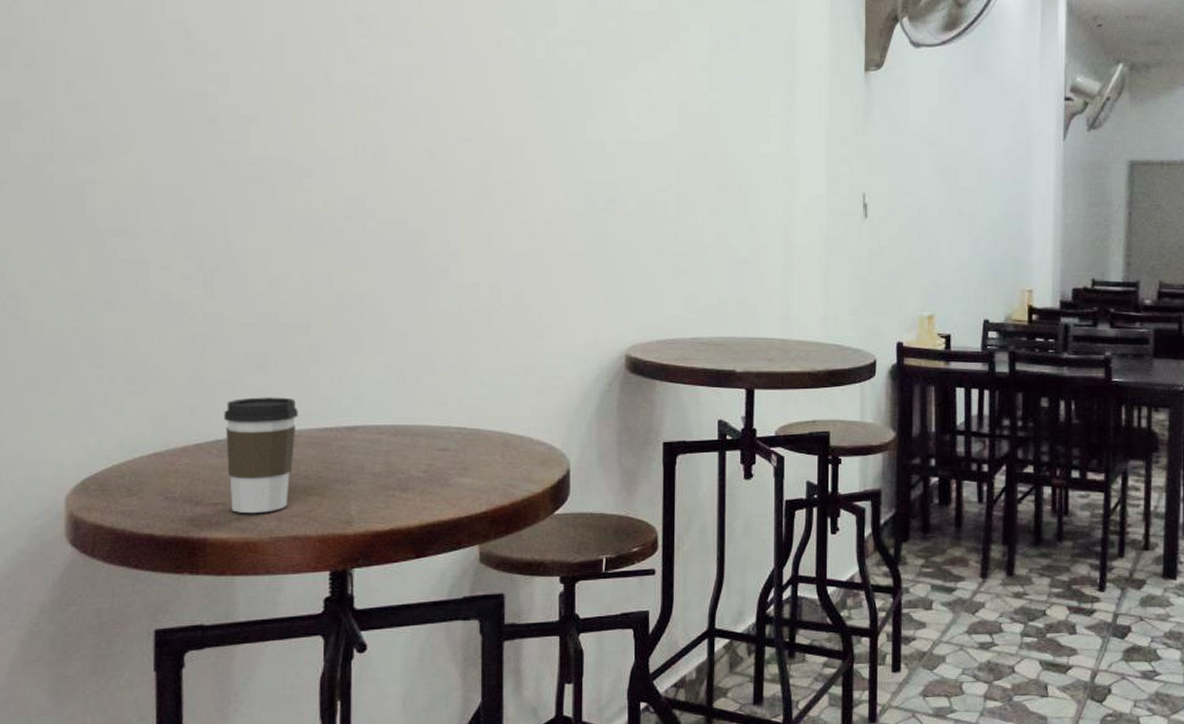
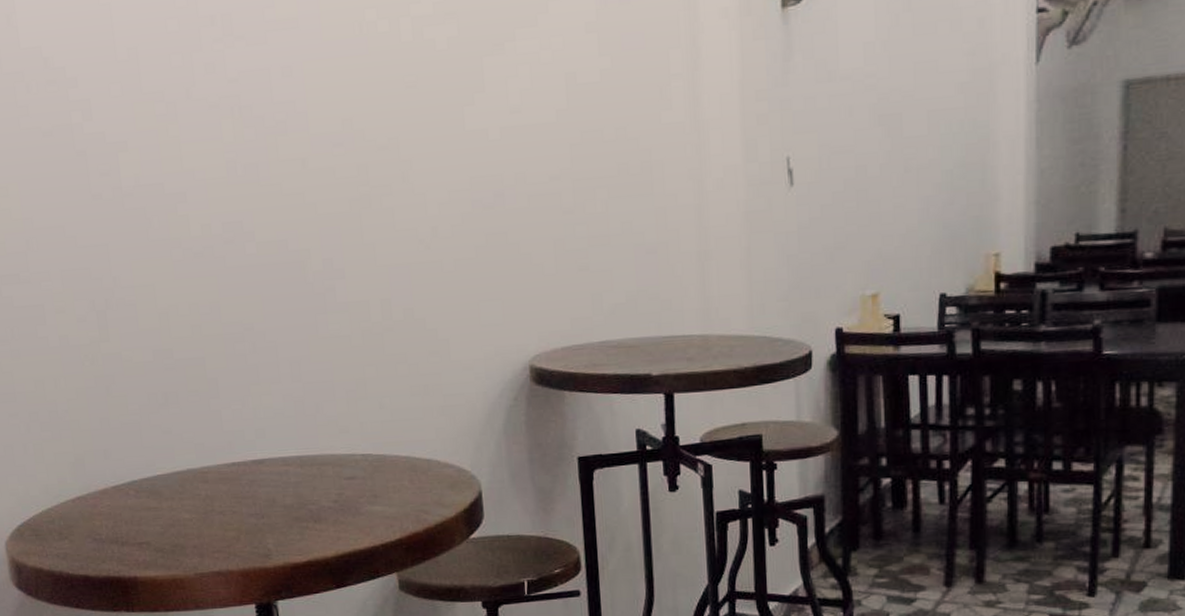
coffee cup: present [224,397,298,513] -> none [135,434,207,551]

